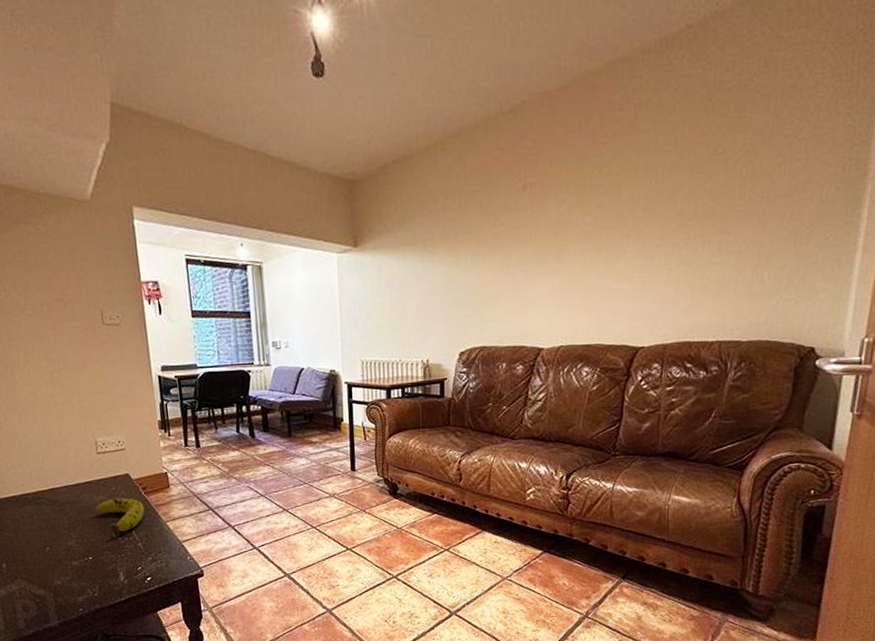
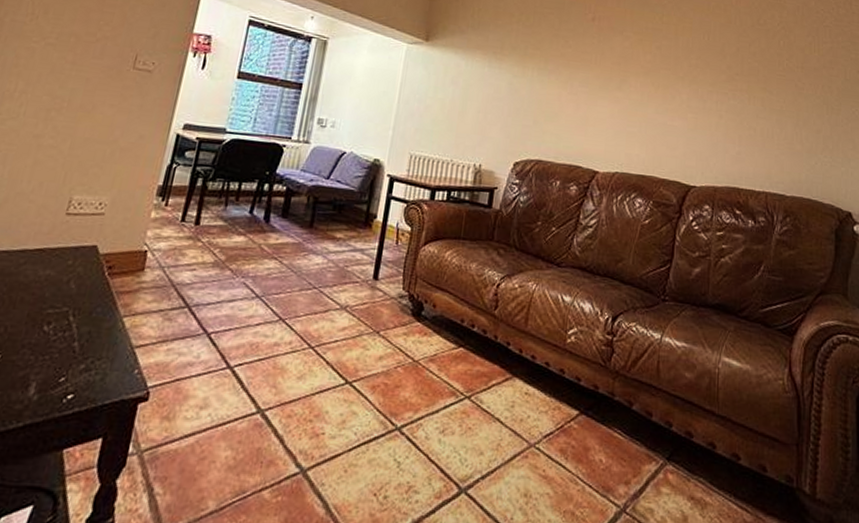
fruit: present [95,498,145,533] -> none [34,275,102,324]

